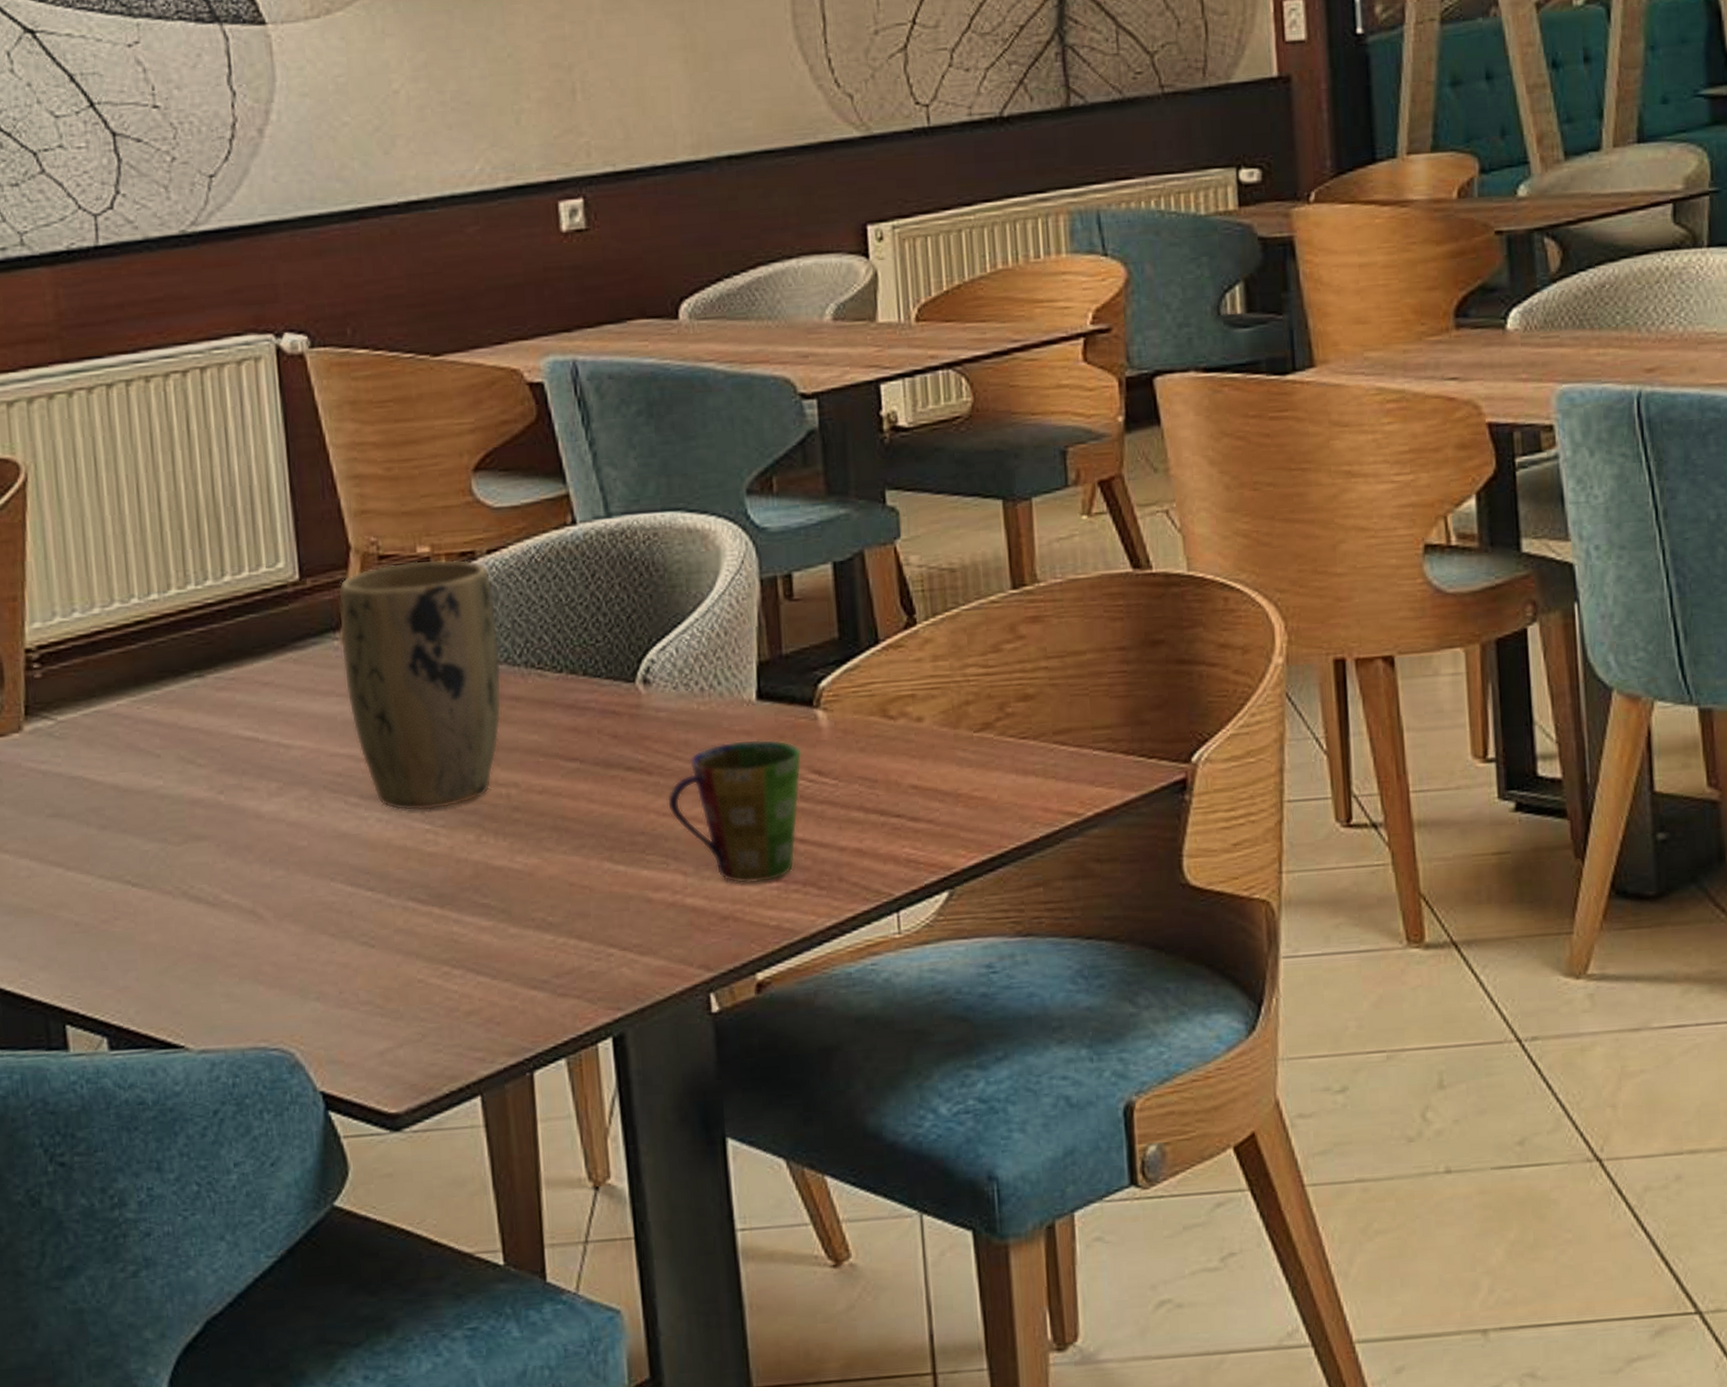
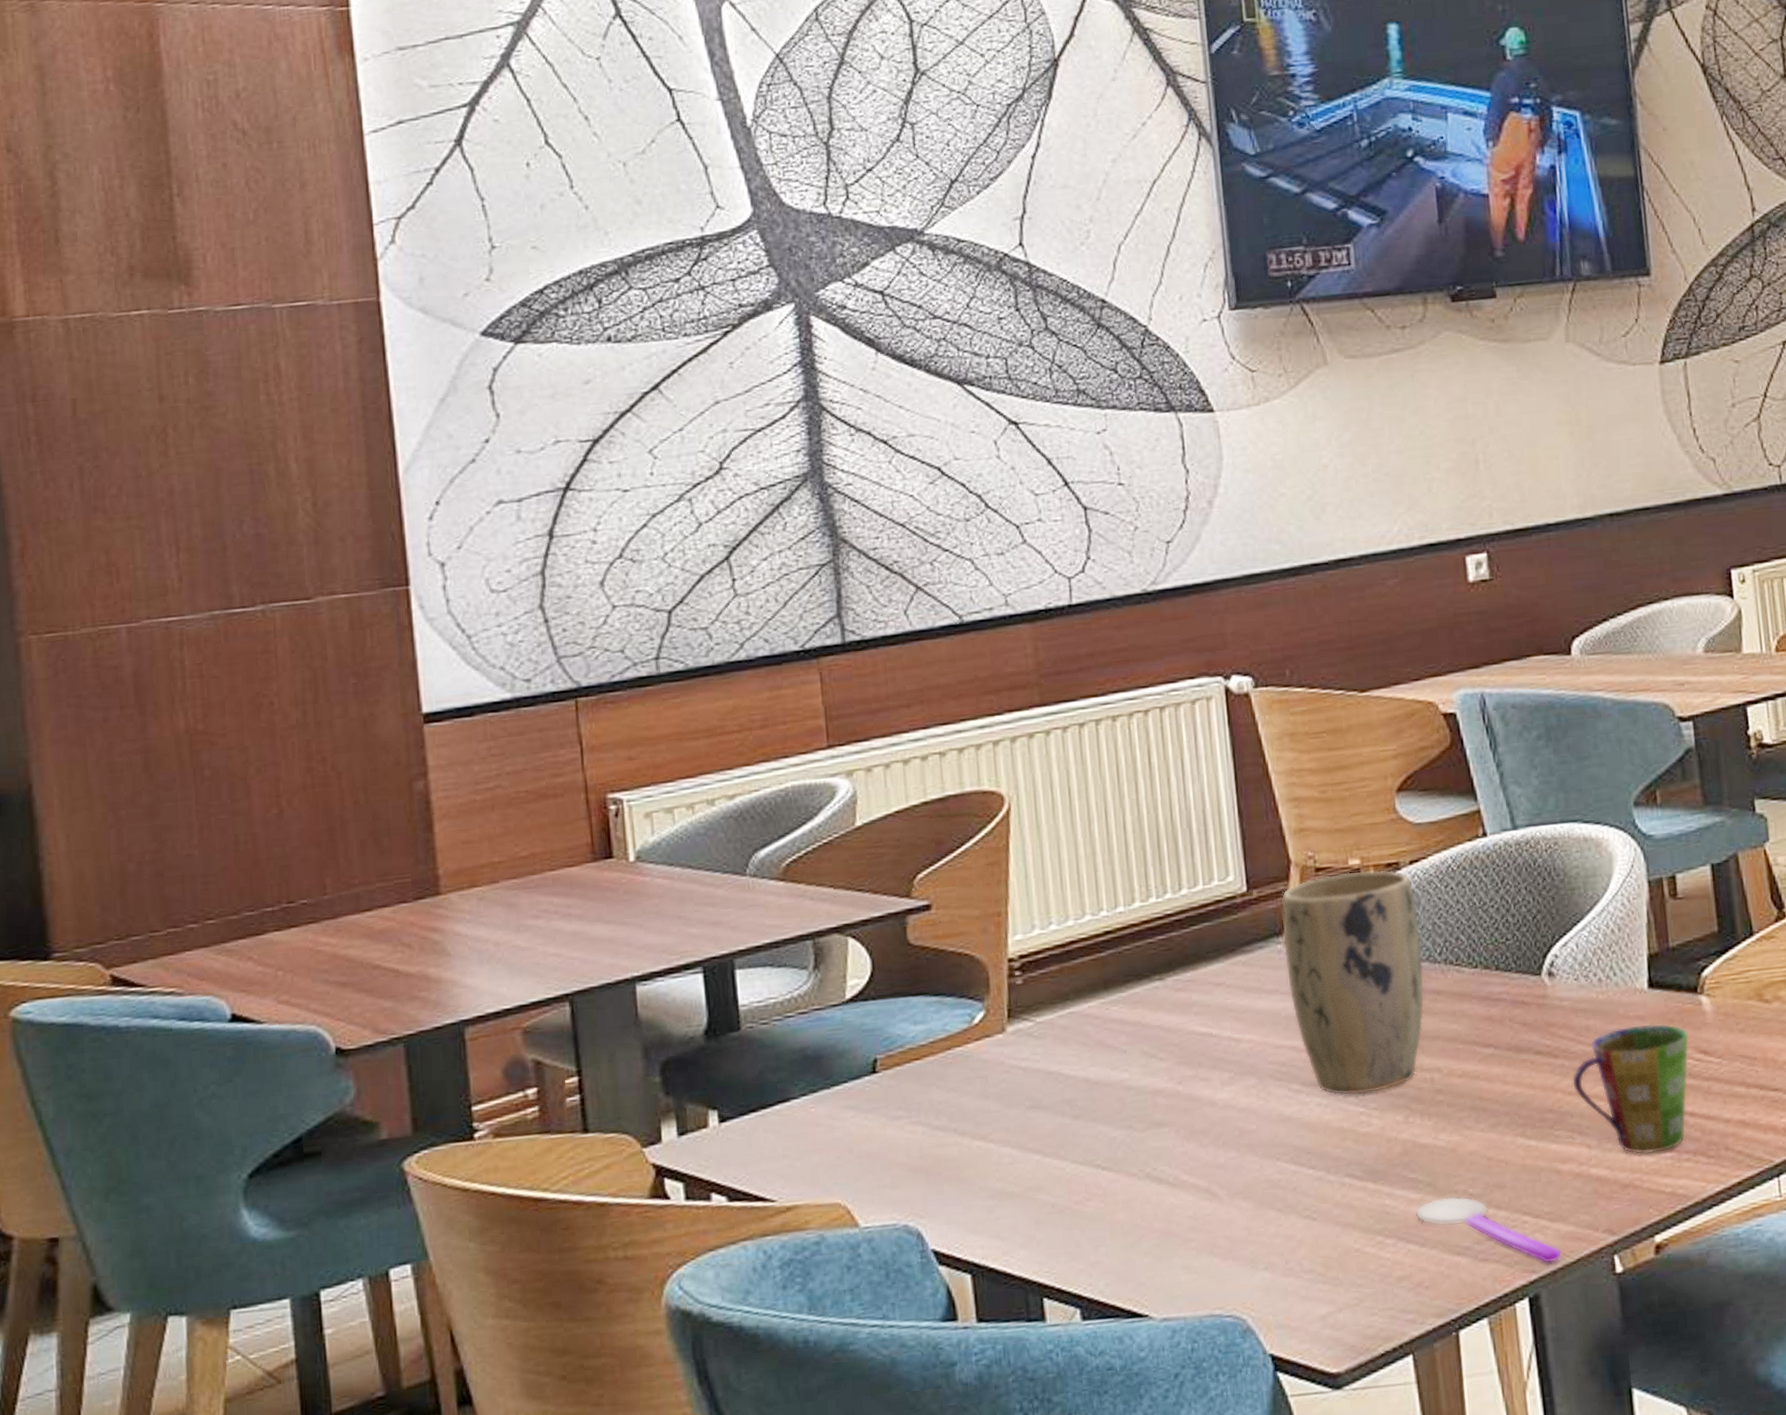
spoon: none [486,924,651,1000] -> present [1415,1196,1562,1263]

